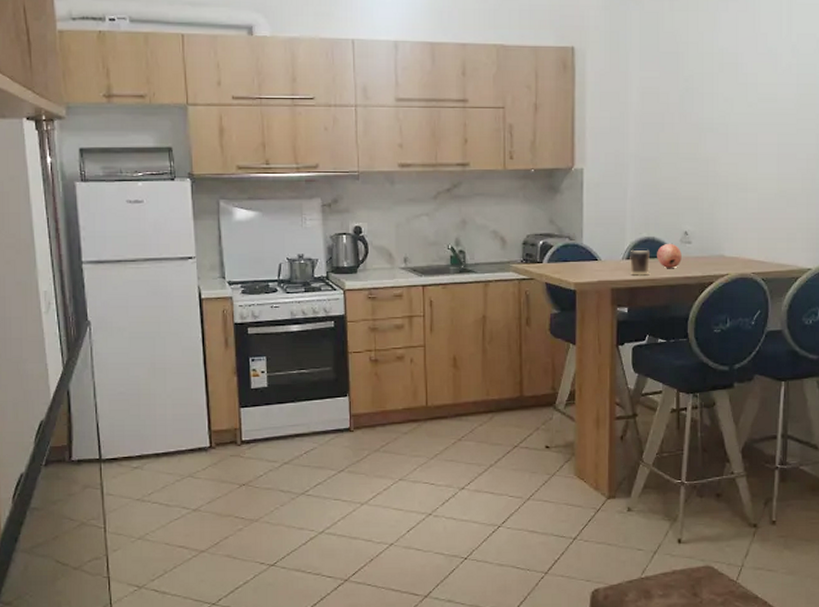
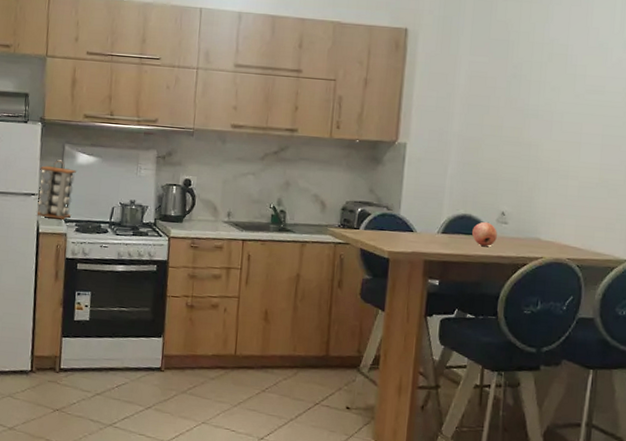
spice rack: none [195,218,235,282] -> present [35,160,76,220]
mug: present [630,249,650,276] -> none [444,224,465,251]

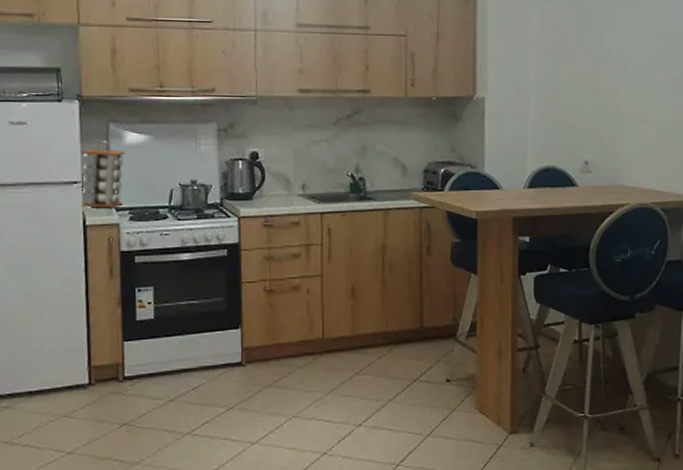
fruit: present [472,221,497,247] -> none [558,172,582,198]

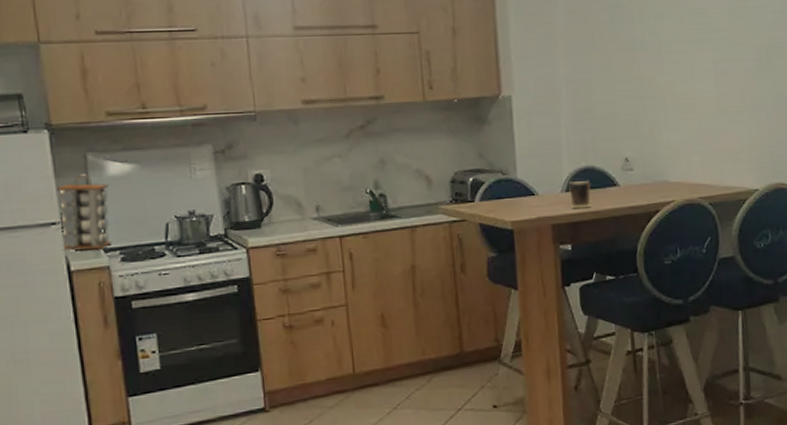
mug: none [531,178,551,204] -> present [569,179,592,209]

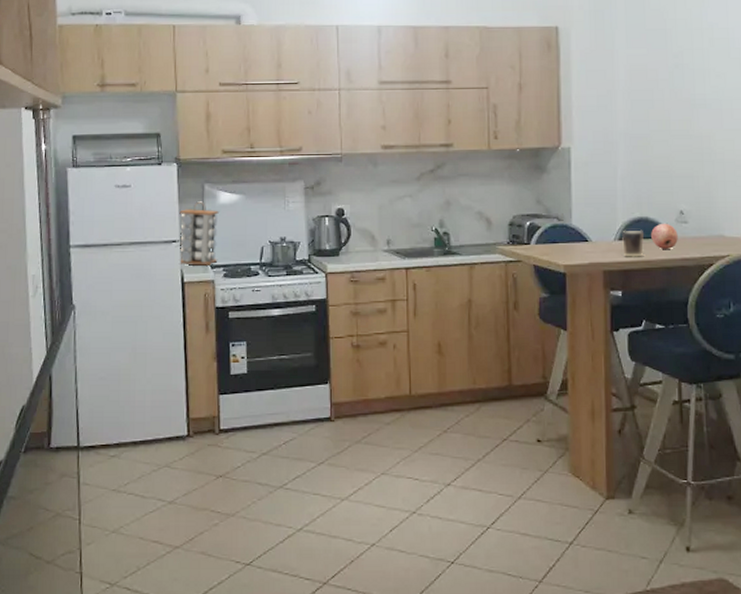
fruit: none [598,171,625,200] -> present [651,223,678,250]

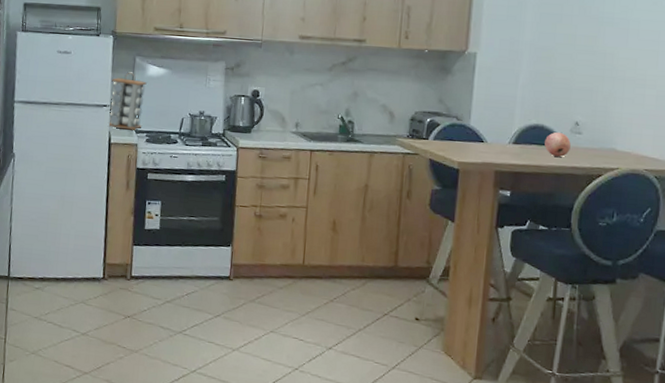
mug: present [622,229,644,257] -> none [516,135,538,162]

